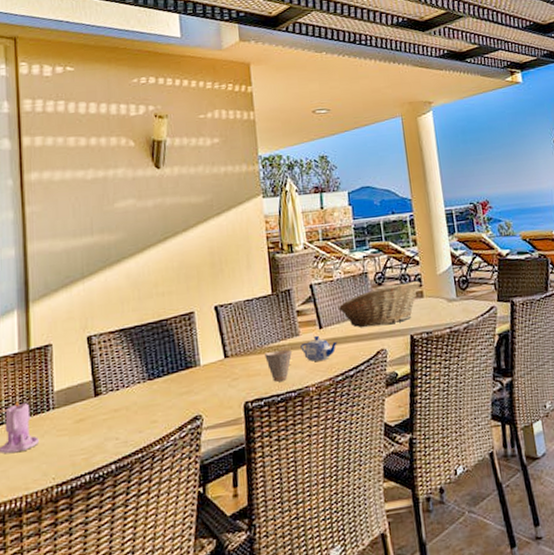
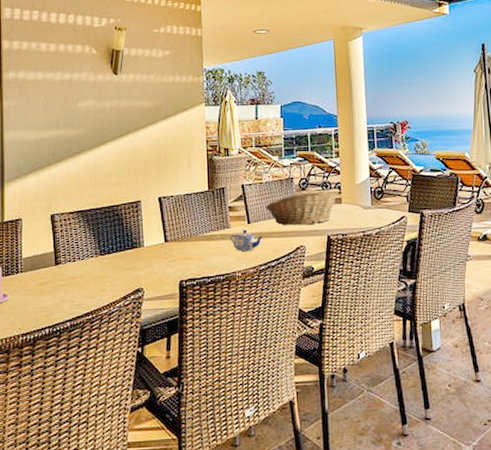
cup: present [265,349,292,382] -> none [199,239,222,266]

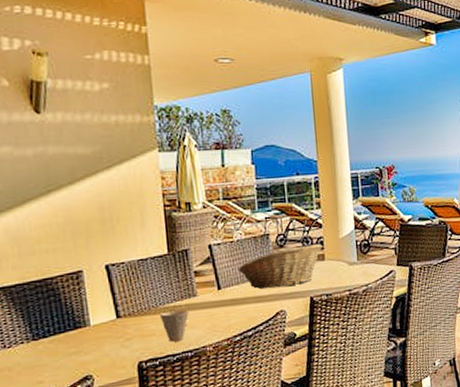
cup: none [199,239,222,266] -> present [160,309,188,342]
teapot: present [230,230,263,252] -> none [198,297,236,323]

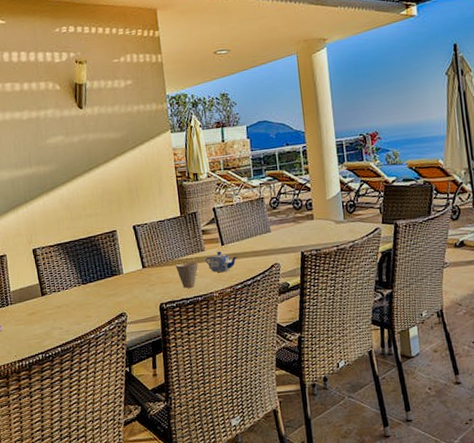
teapot: none [198,297,236,323] -> present [205,252,237,273]
fruit basket: present [238,244,322,289] -> none [237,205,311,245]

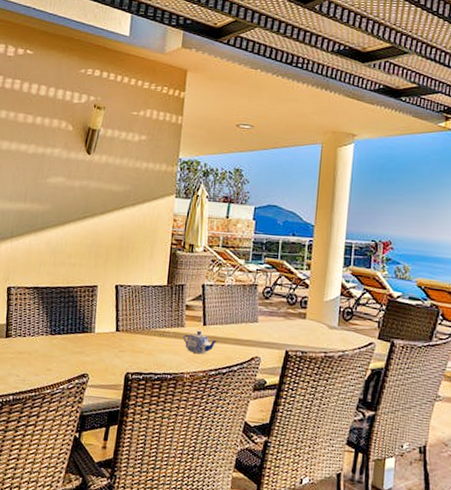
cup: present [176,262,198,288] -> none [151,335,175,363]

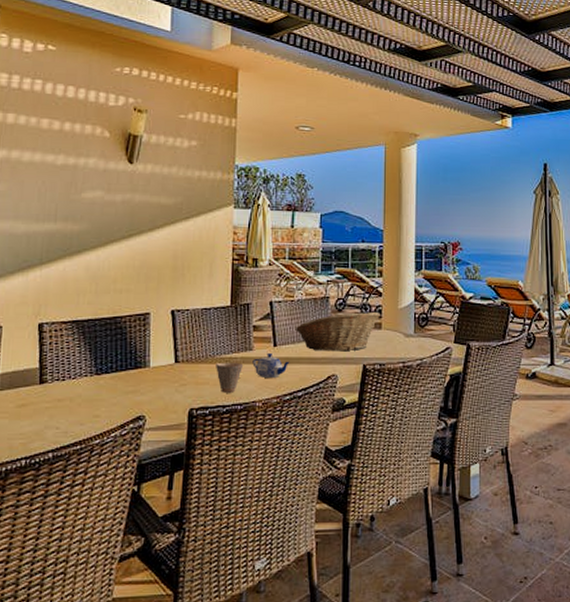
cup: none [151,335,175,363] -> present [216,362,243,393]
fruit basket: none [223,300,306,337] -> present [295,312,380,352]

